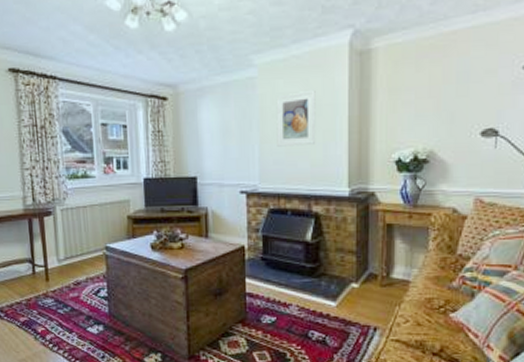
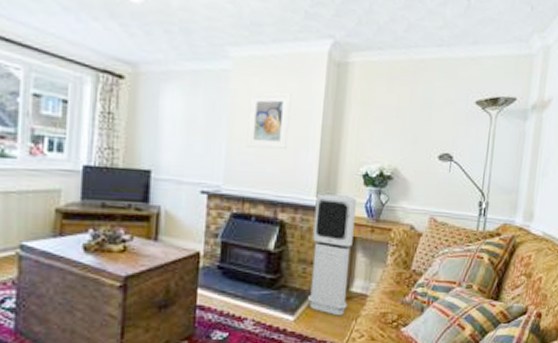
air purifier: none [348,183,390,302] -> present [308,193,356,316]

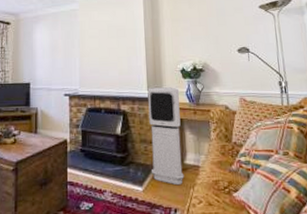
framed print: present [246,92,292,150] -> none [92,19,122,60]

